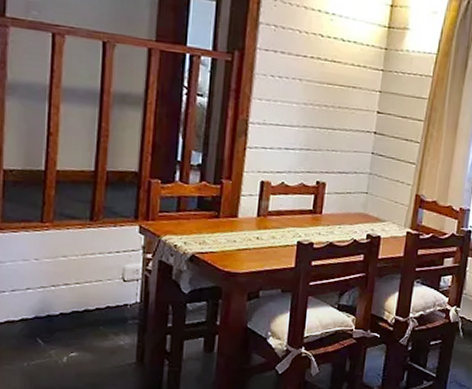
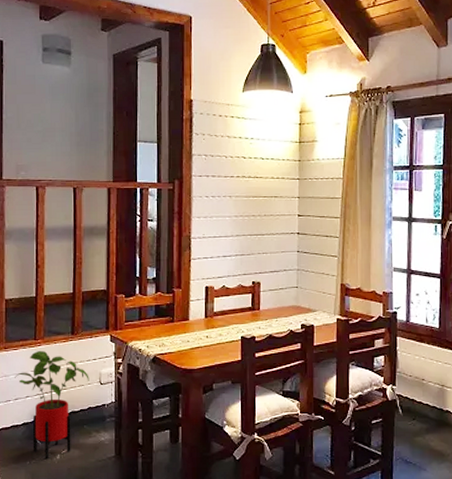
house plant: none [12,235,110,362] -> present [15,350,89,460]

